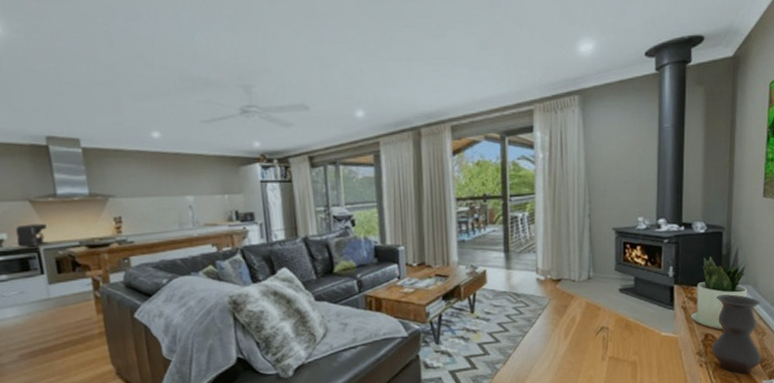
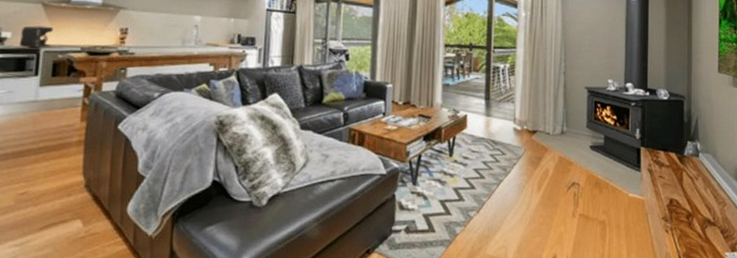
planter: present [691,256,747,330] -> none [657,123,707,196]
vase: present [711,294,762,374] -> none [676,161,724,243]

